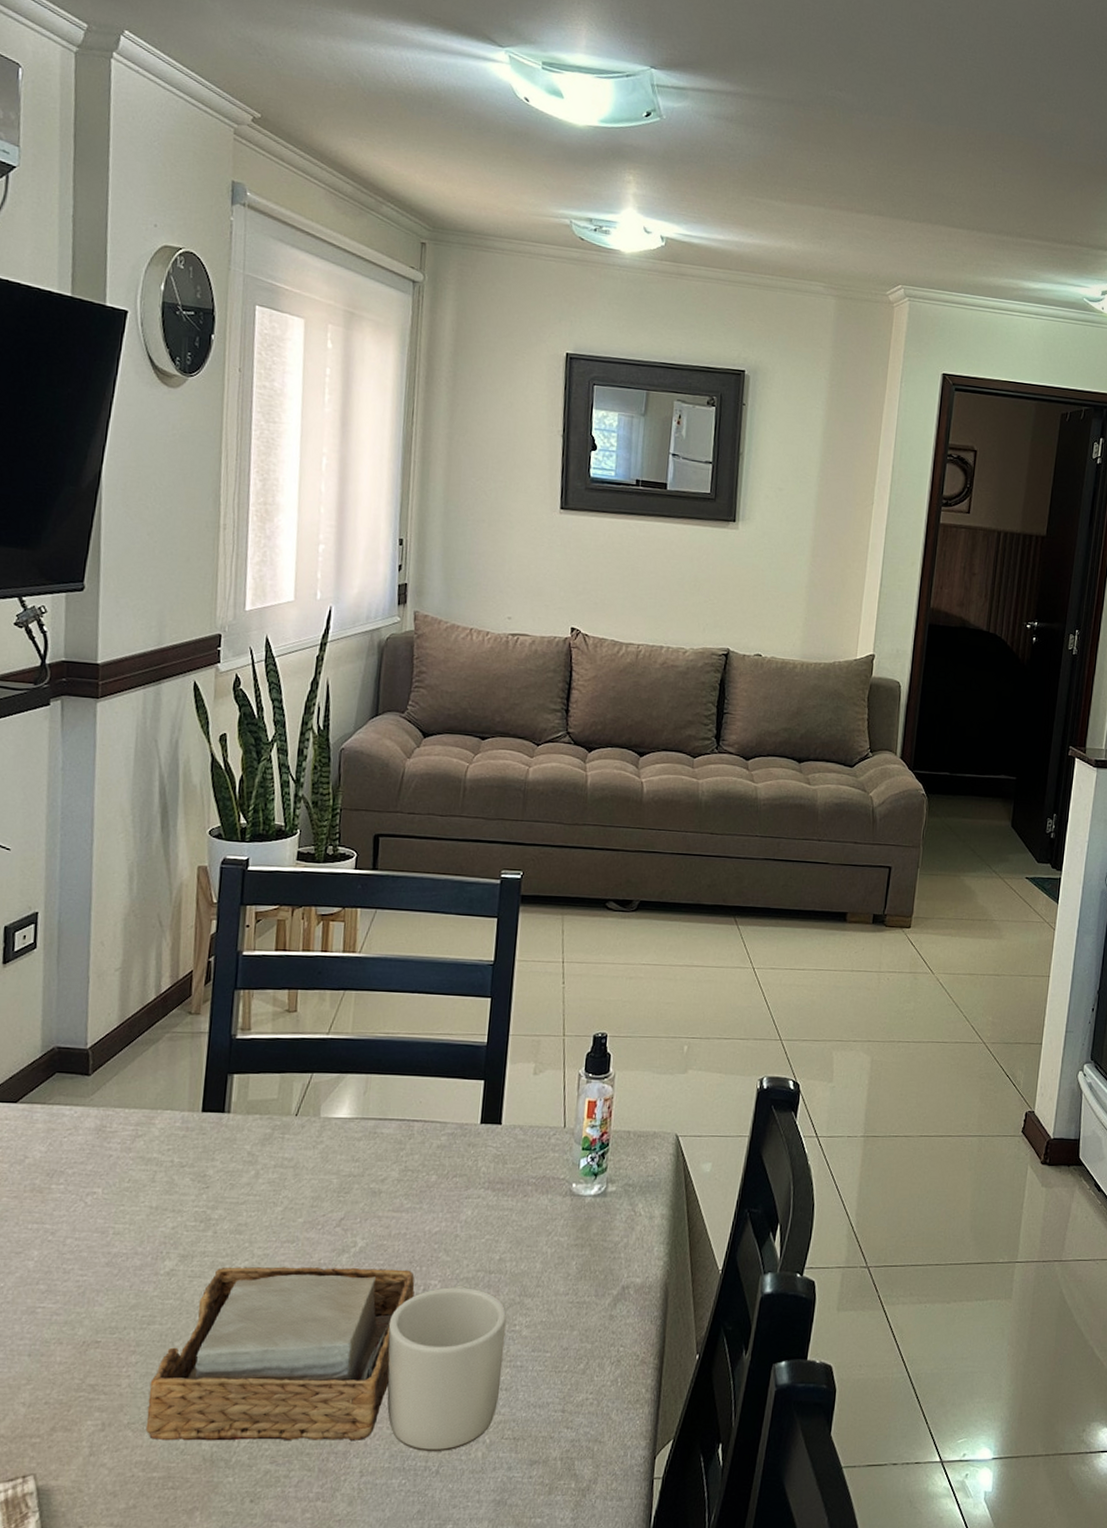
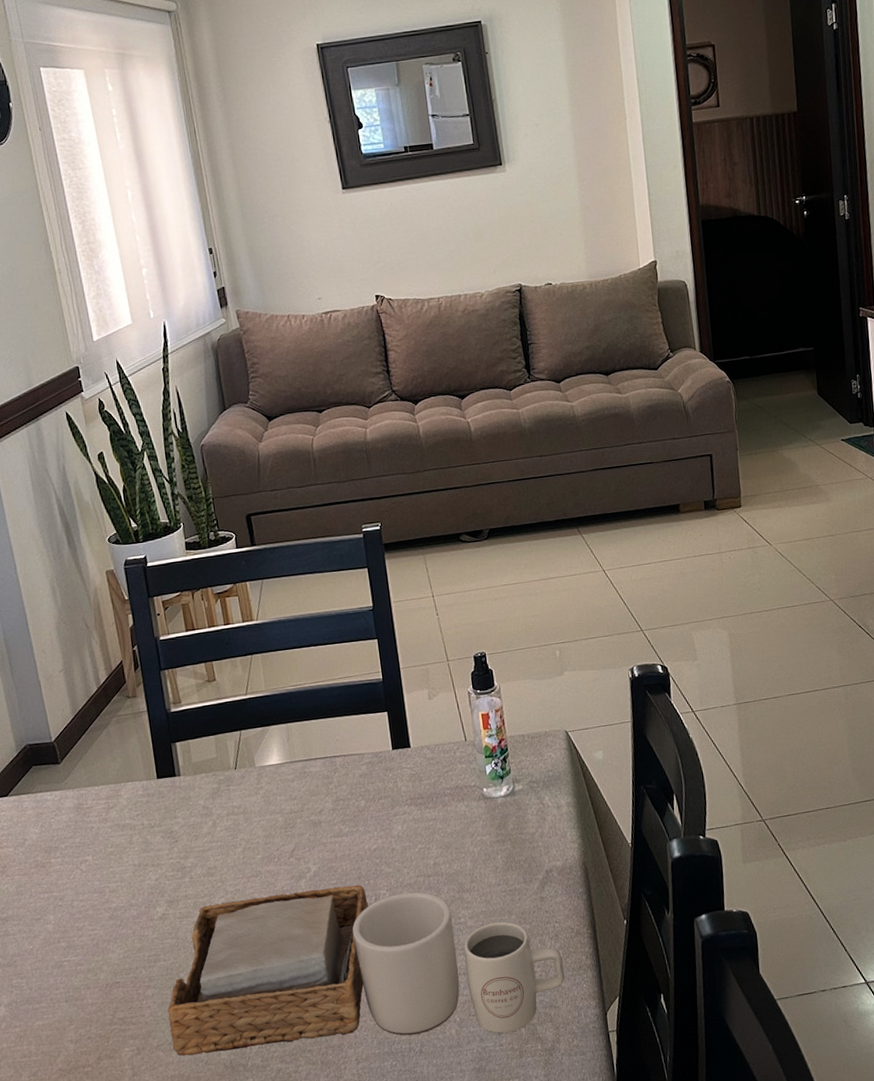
mug: none [507,1336,620,1464] -> present [463,921,565,1034]

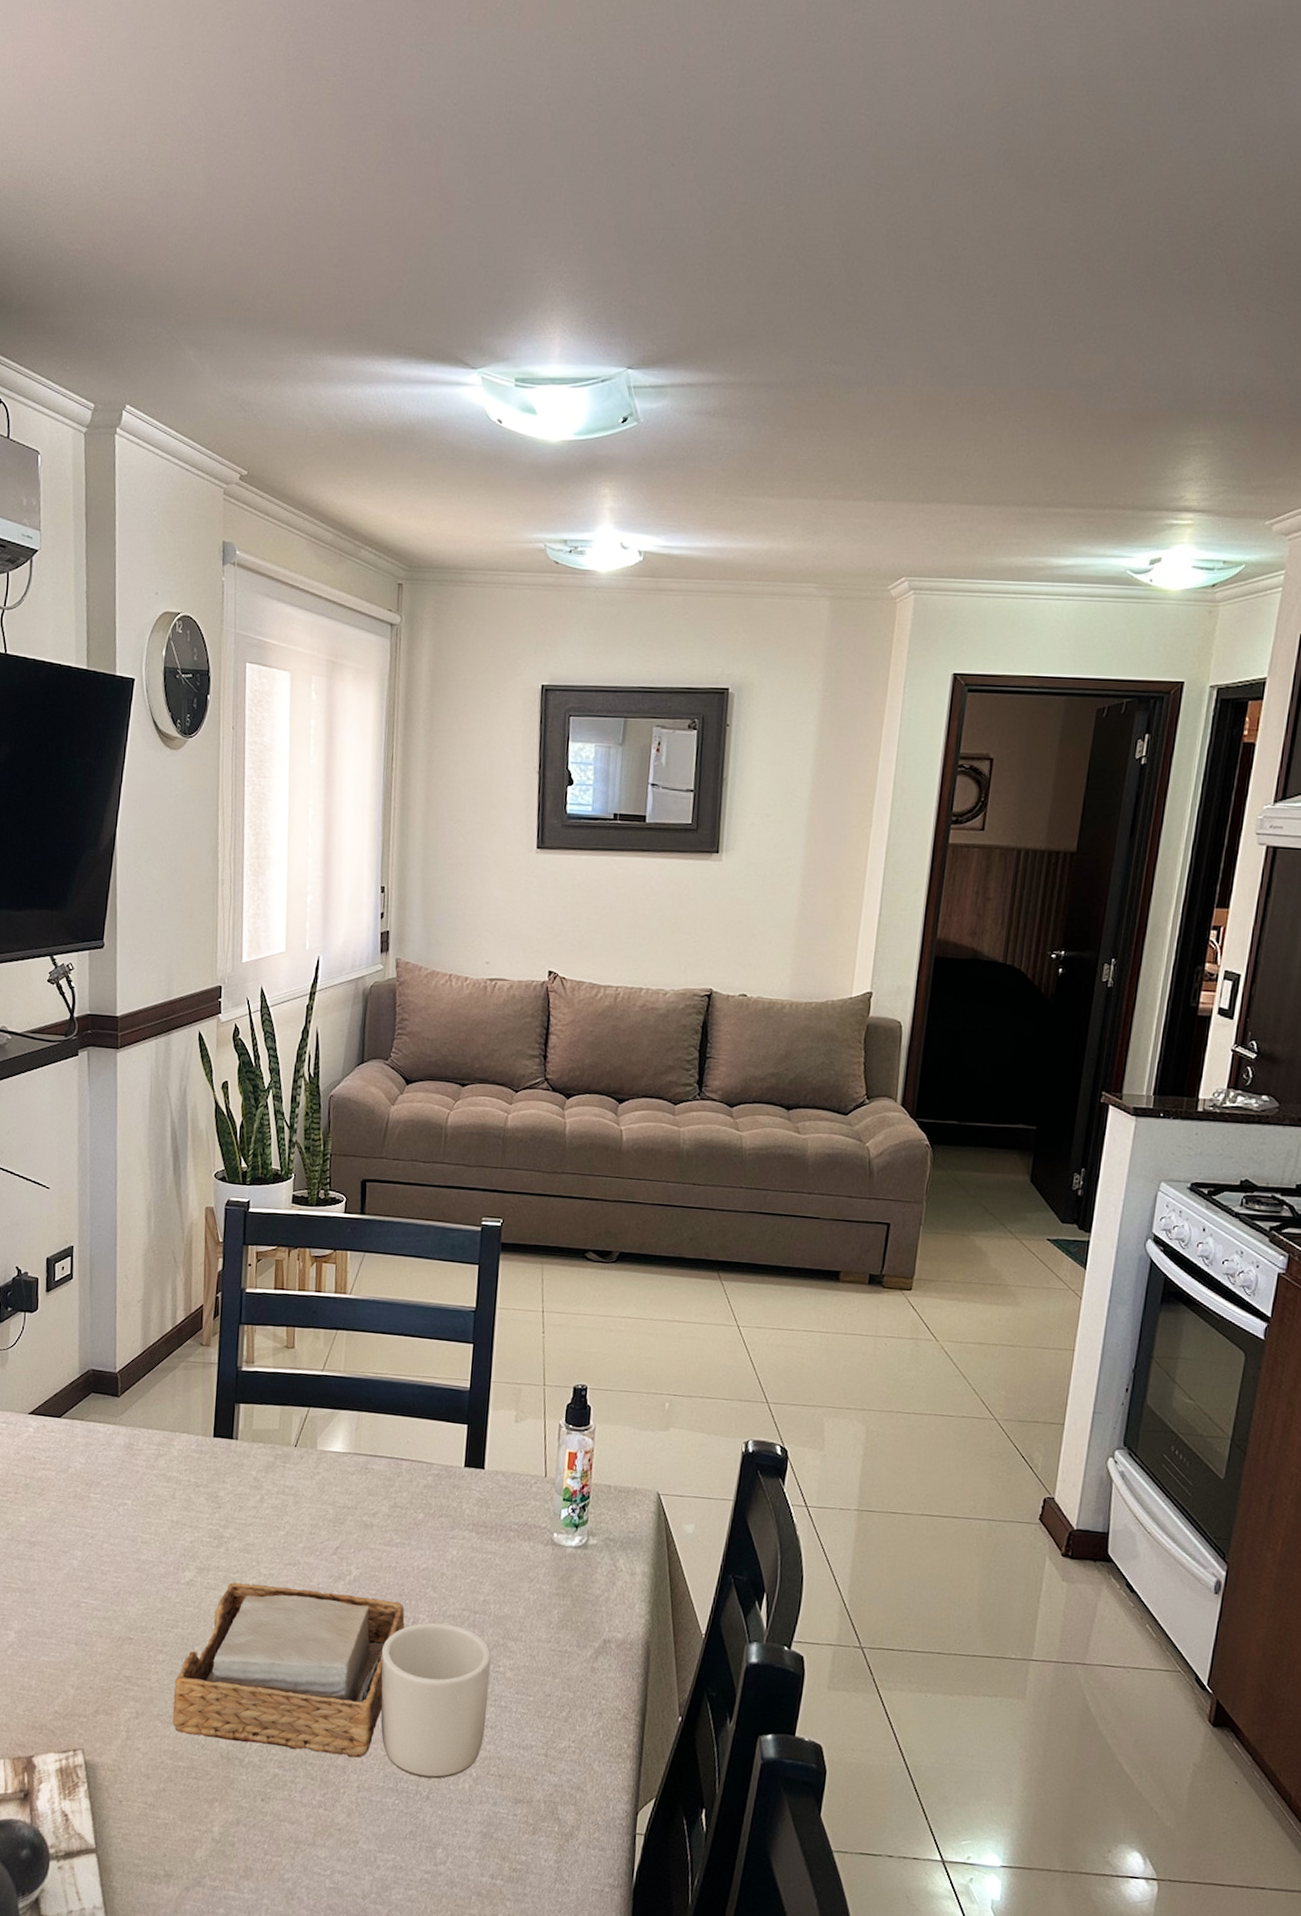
mug: present [463,921,565,1034] -> none [492,1680,601,1805]

